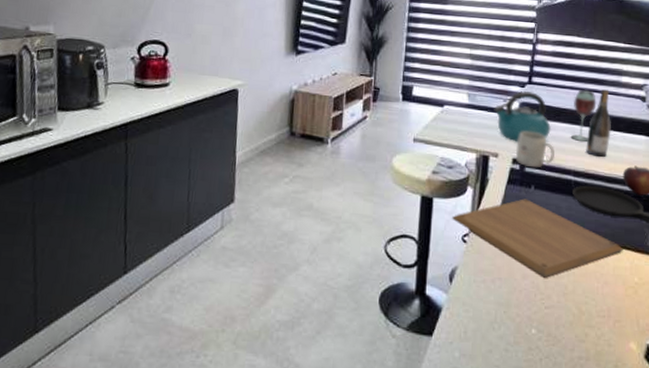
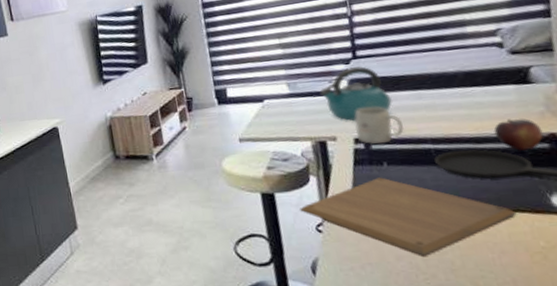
wineglass: present [571,89,597,142] -> none [411,50,442,106]
wine bottle: present [586,89,611,157] -> none [436,45,469,119]

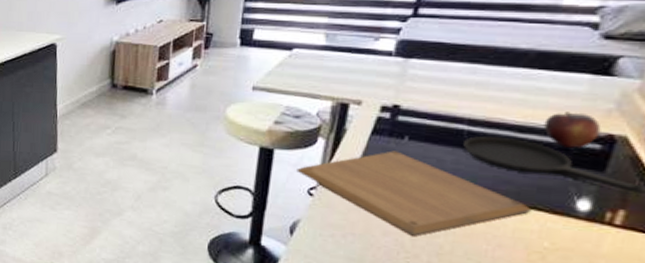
kettle: present [319,66,393,121] -> none [360,27,442,86]
mug: present [355,106,405,144] -> none [385,73,443,117]

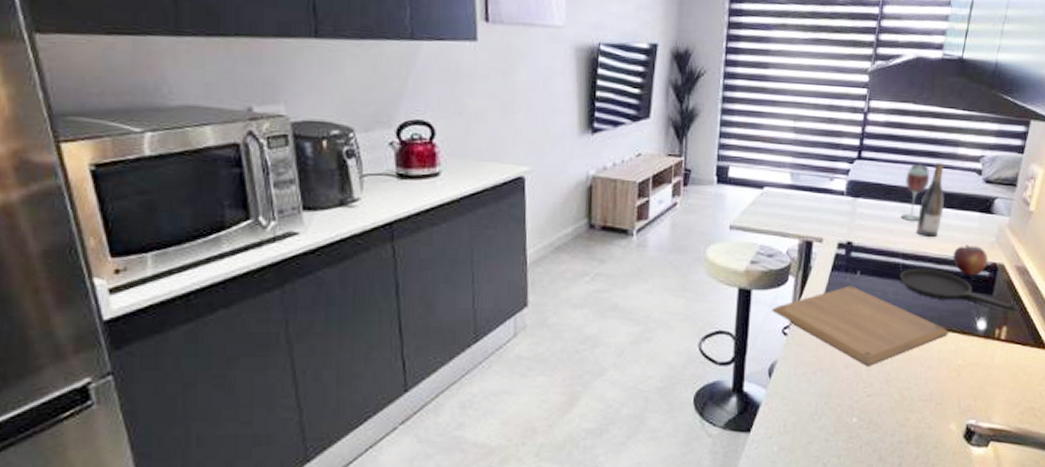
wineglass: none [470,18,516,84] -> present [901,163,930,221]
wine bottle: none [490,17,539,102] -> present [916,163,945,237]

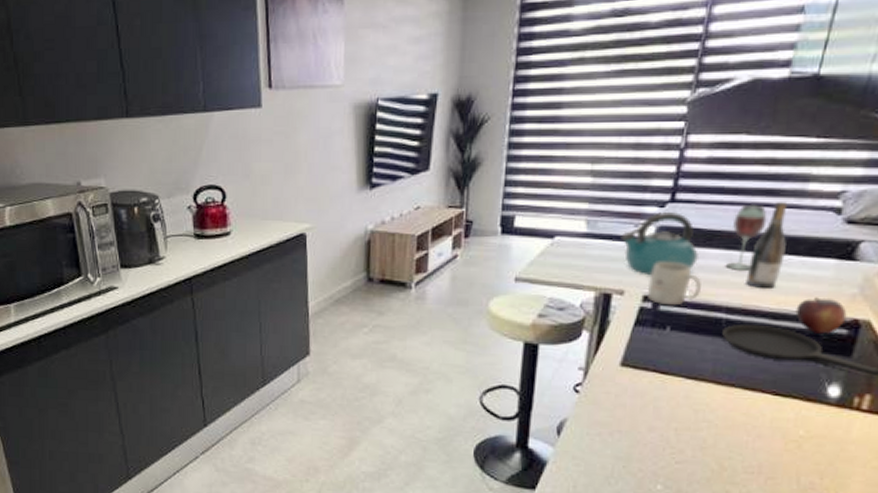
chopping board: present [772,285,949,366] -> none [562,342,787,431]
kettle: none [819,168,881,224] -> present [621,212,700,275]
mug: none [841,212,884,252] -> present [647,261,702,306]

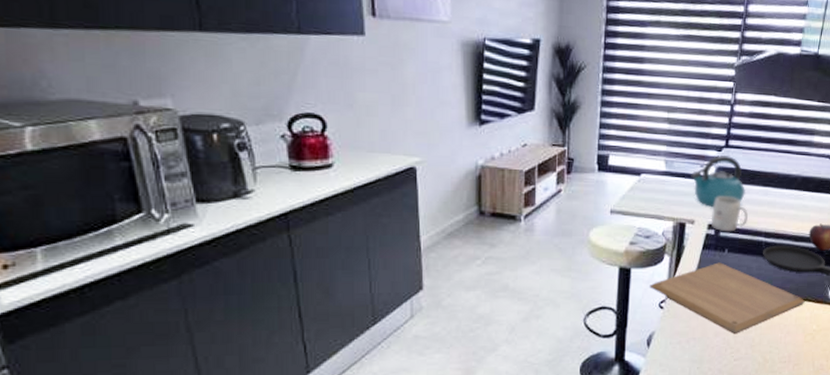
chopping board: none [562,342,787,431] -> present [649,262,805,334]
wineglass: present [726,203,768,270] -> none [764,150,789,203]
wine bottle: present [746,202,788,288] -> none [777,150,802,217]

